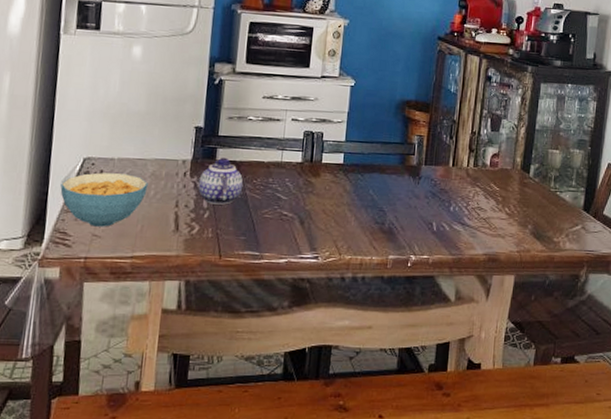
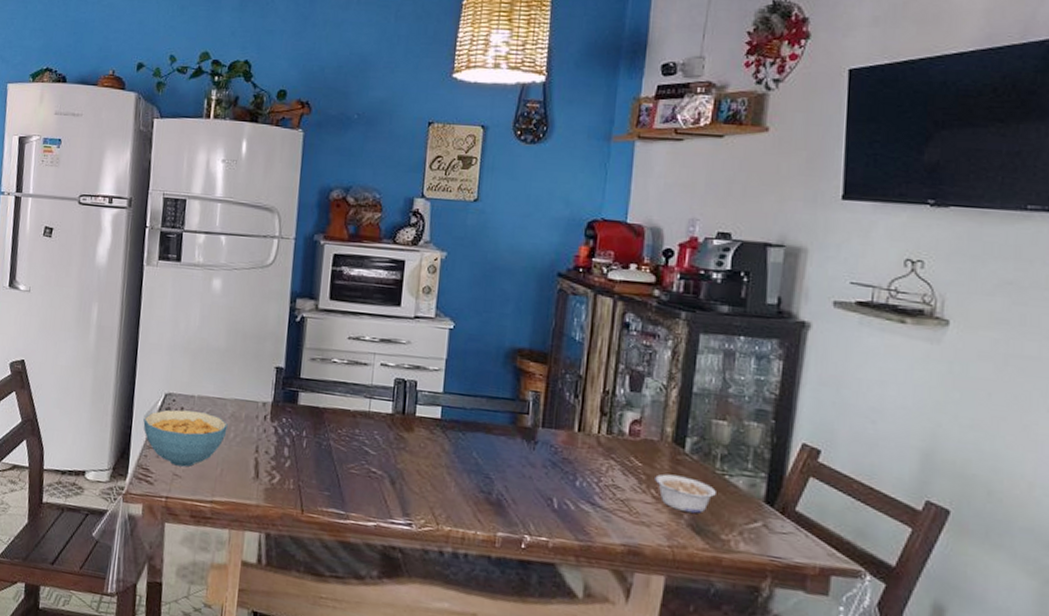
teapot: present [198,157,244,205] -> none [279,402,327,455]
legume: none [508,195,551,224] -> present [655,473,716,514]

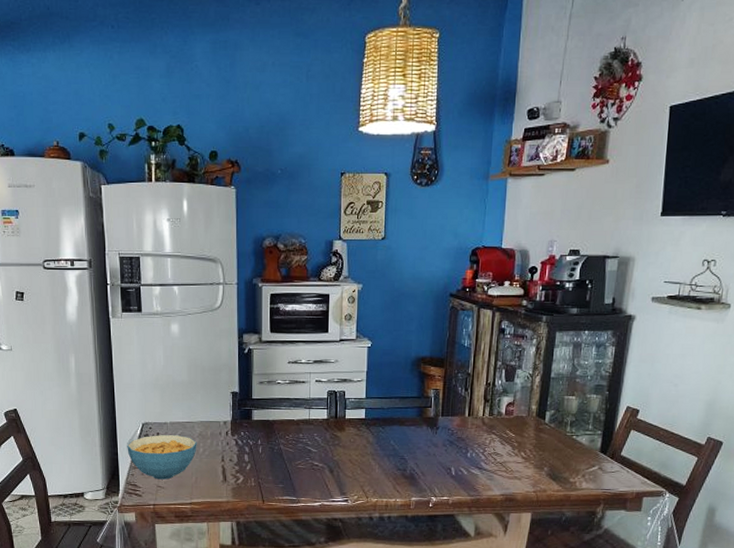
legume: present [655,473,716,514] -> none [524,440,567,466]

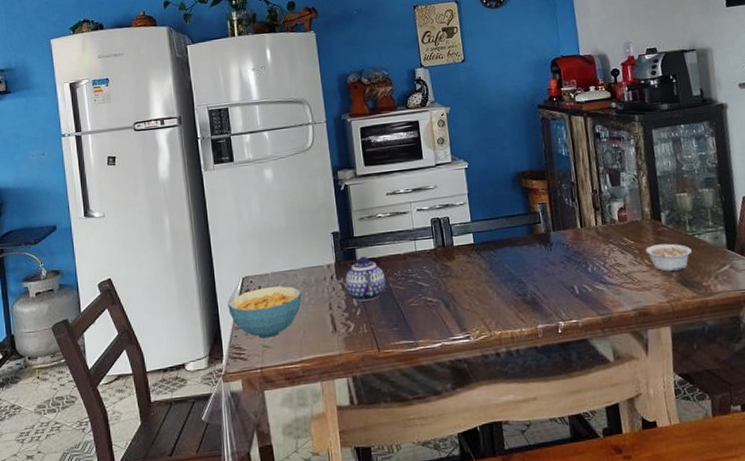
teapot: none [239,417,278,458] -> present [345,256,386,302]
legume: none [524,440,567,466] -> present [645,243,692,272]

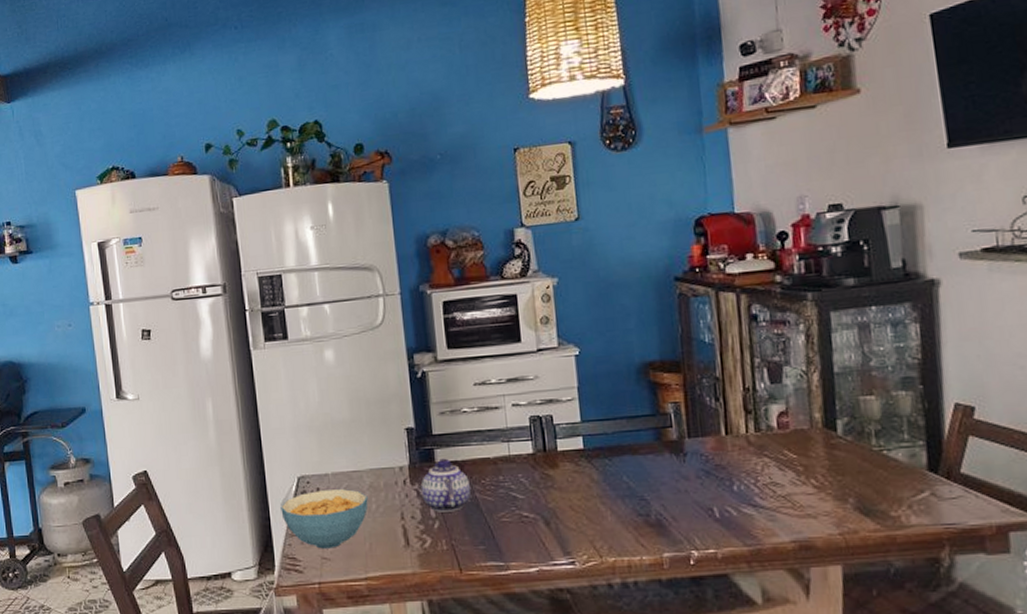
legume: present [645,243,692,272] -> none [812,460,877,497]

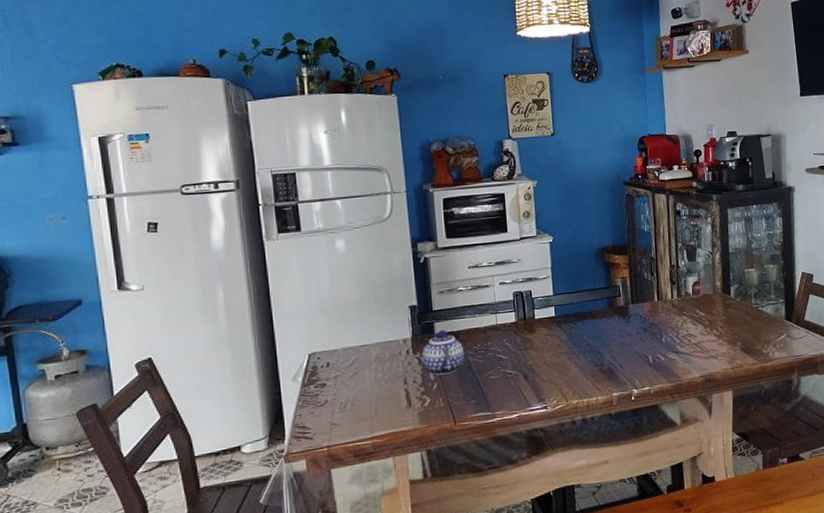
cereal bowl: present [280,489,369,549] -> none [291,361,375,416]

